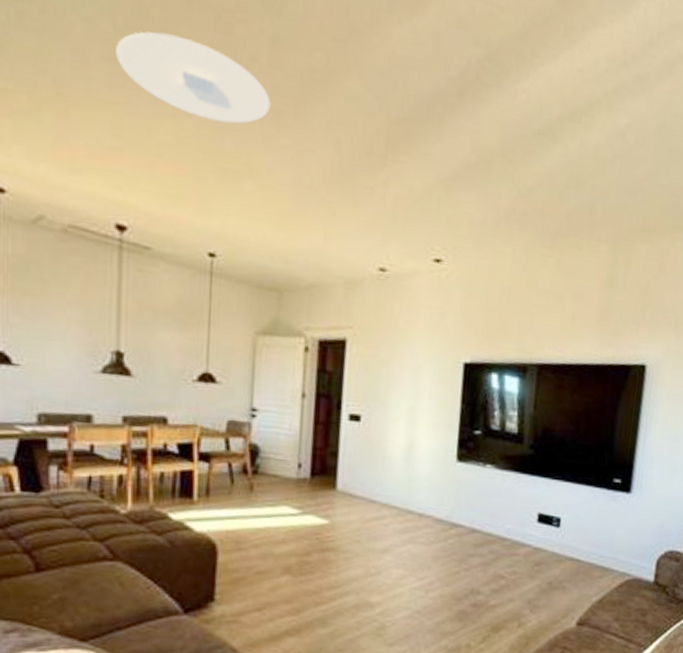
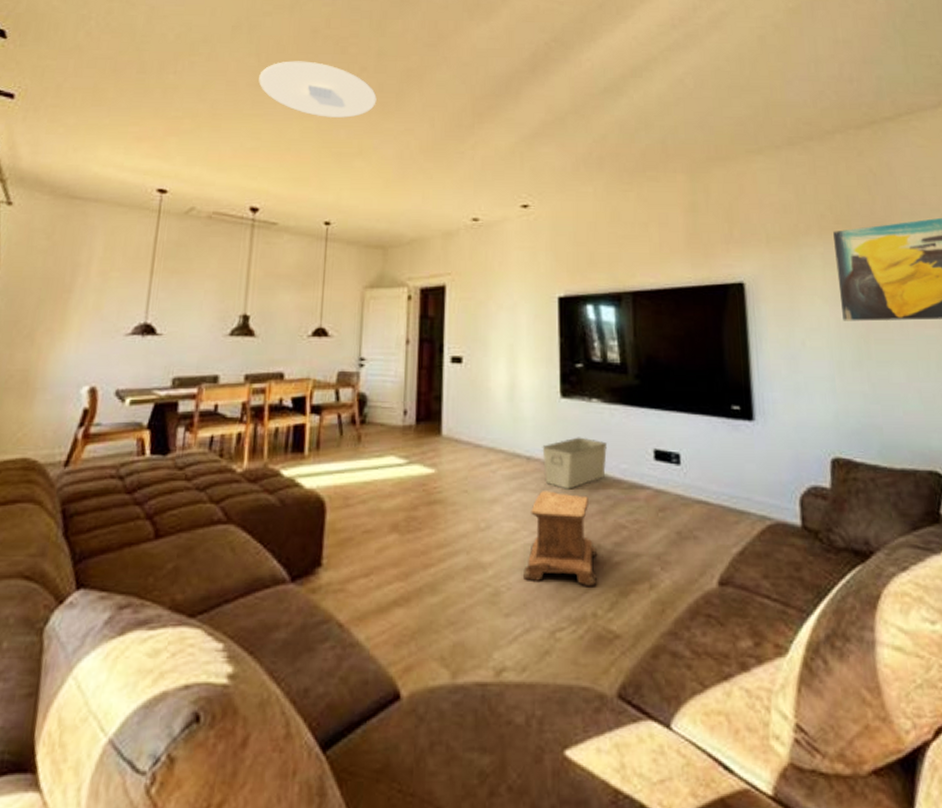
stool: none [407,544,476,623] -> present [522,491,597,586]
storage bin: none [434,498,496,544] -> present [542,437,607,489]

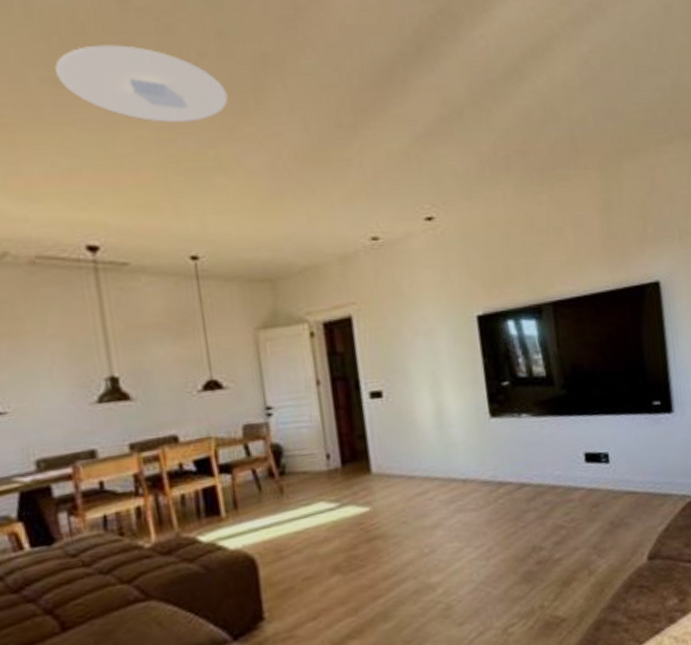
stool: present [522,491,597,586] -> none [471,505,541,590]
storage bin: present [542,437,607,489] -> none [477,452,541,504]

